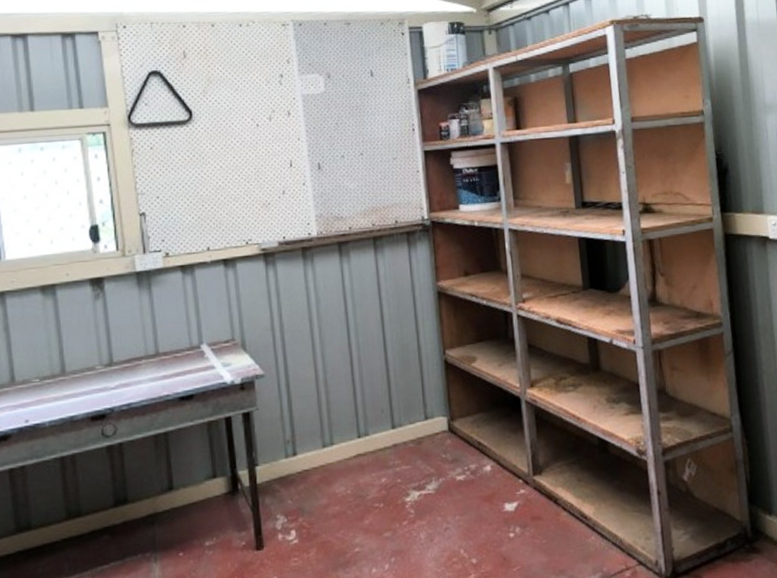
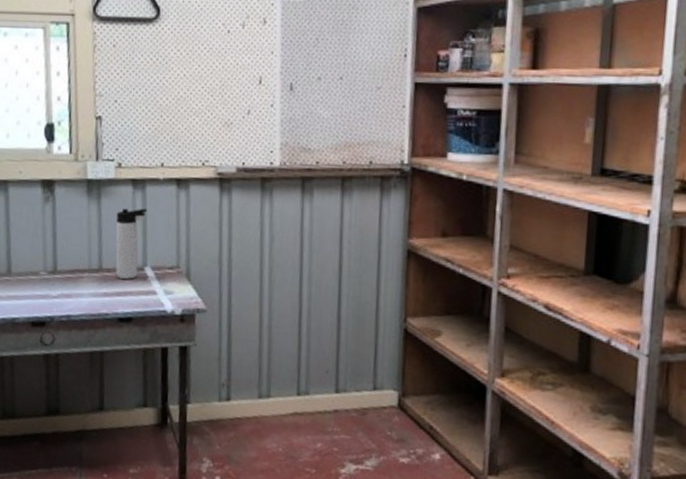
thermos bottle: none [168,290,198,360] -> present [115,208,147,279]

